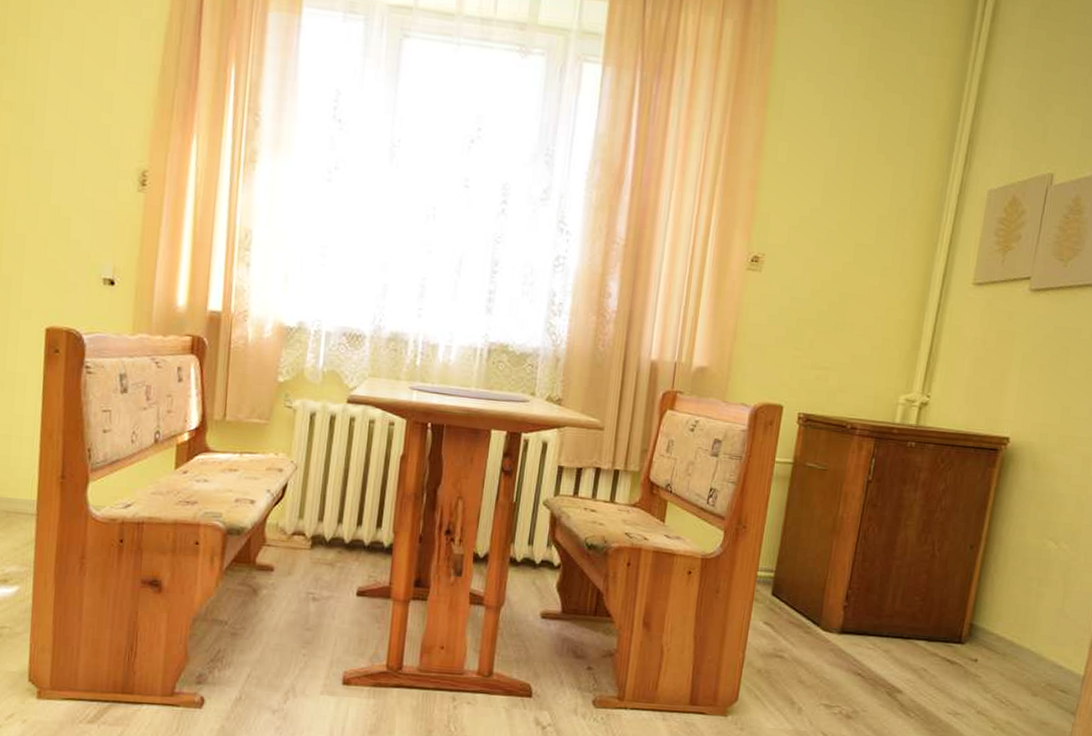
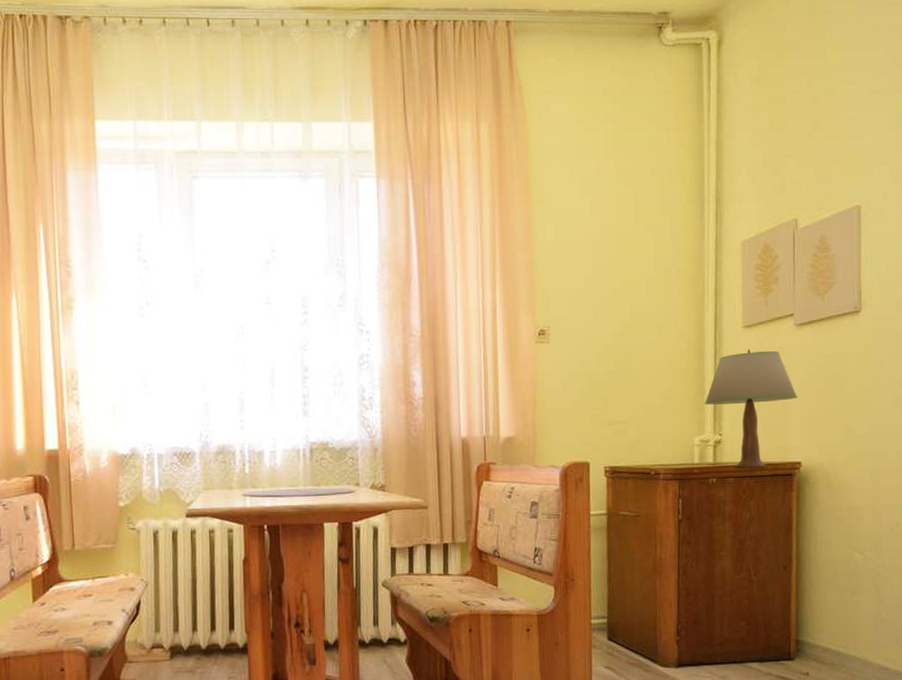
table lamp: none [917,308,1020,439] -> present [705,349,798,469]

